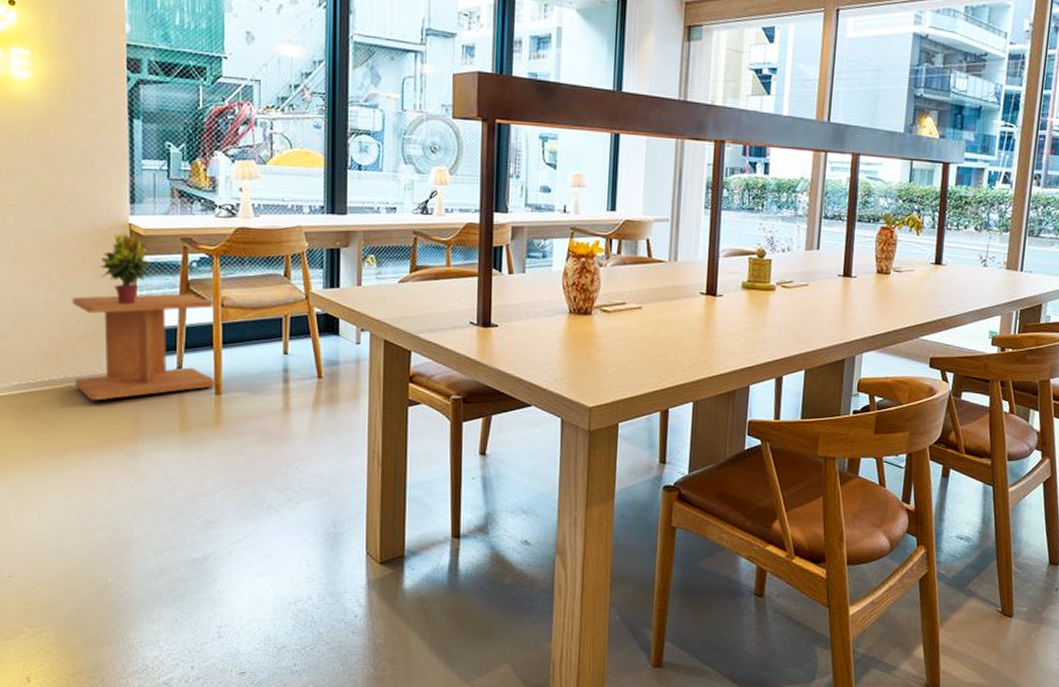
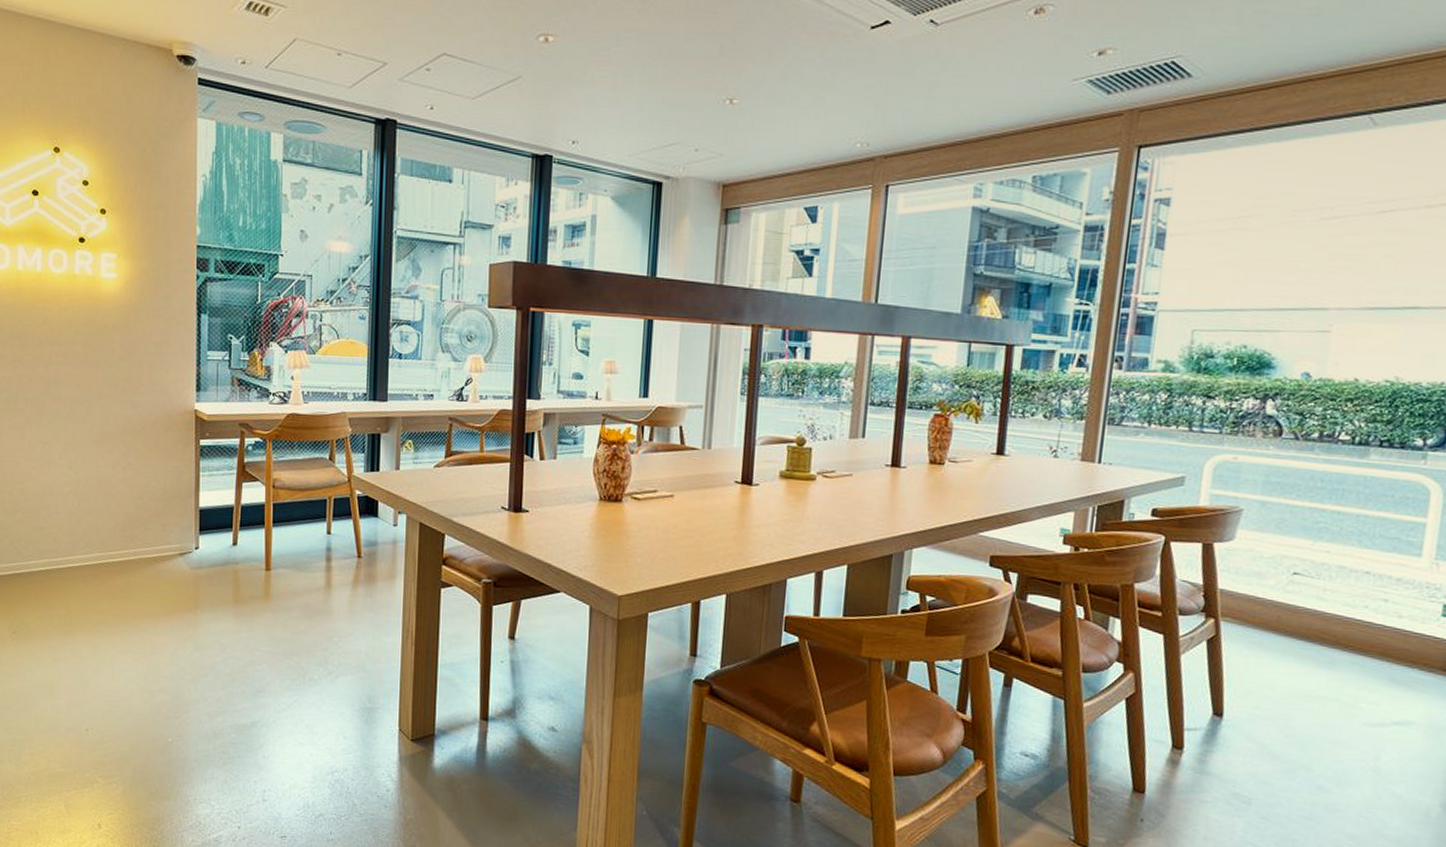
side table: present [72,292,215,401] -> none [145,474,267,573]
potted plant: present [100,233,152,304] -> none [169,419,213,484]

